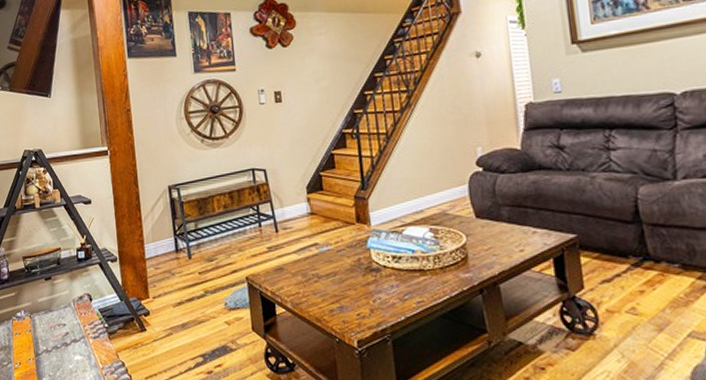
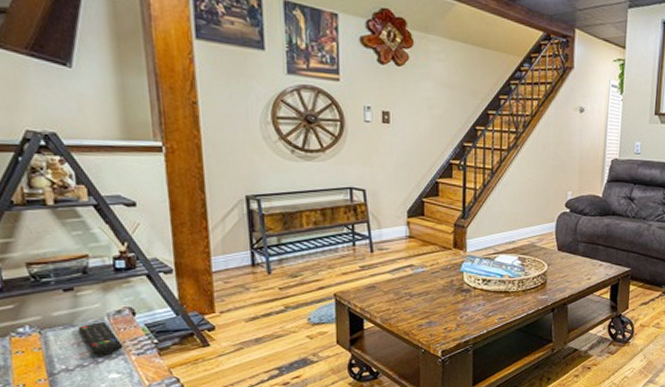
remote control: none [53,306,84,339] -> present [77,321,124,356]

